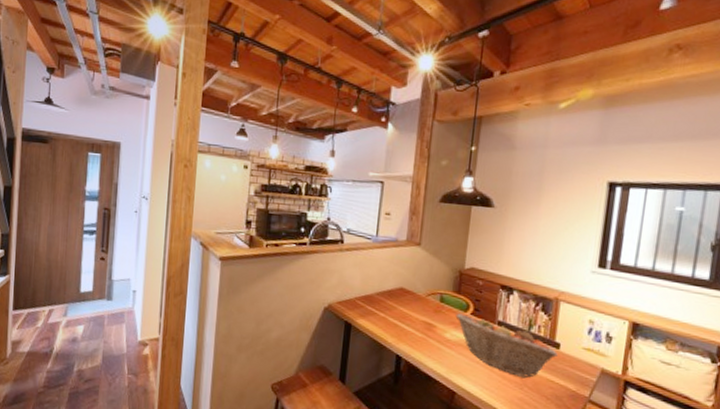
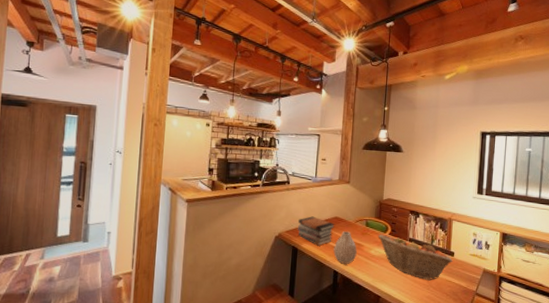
book stack: none [351,285,400,323] -> present [297,216,335,246]
vase: none [396,306,428,348] -> present [333,231,357,264]

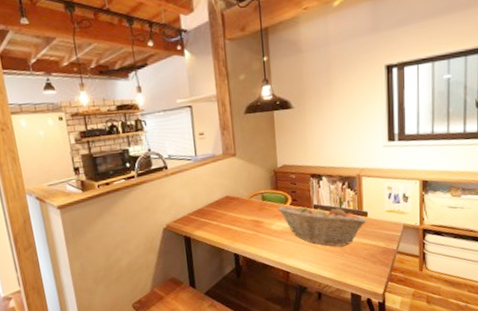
book stack: present [297,216,335,246] -> none [185,200,228,231]
vase: present [333,231,357,264] -> none [230,210,257,245]

